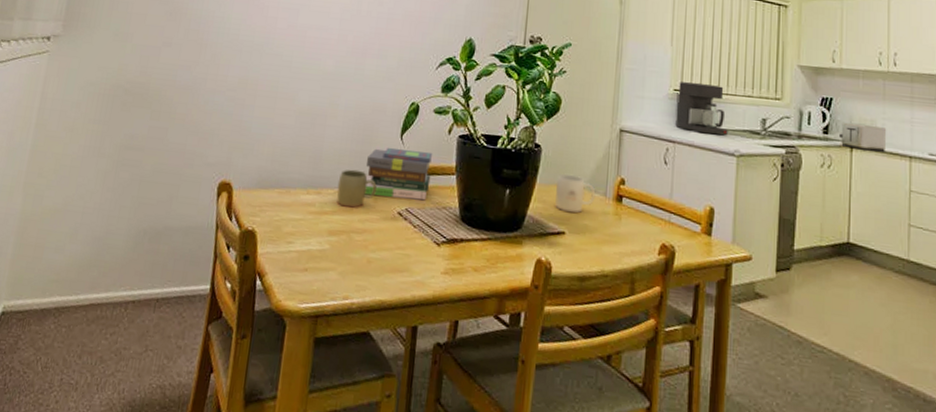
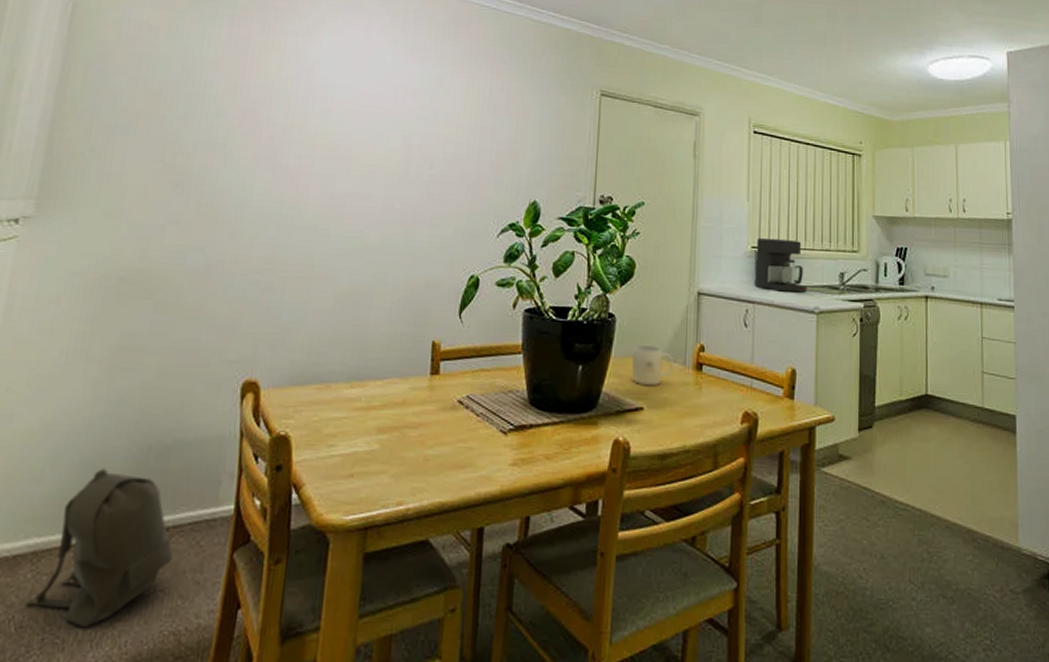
backpack: none [48,245,162,374] -> present [24,468,174,628]
mug: present [336,169,377,208] -> none [386,355,433,399]
books: present [365,147,433,201] -> none [419,327,497,385]
toaster: present [840,122,887,153] -> none [915,271,959,301]

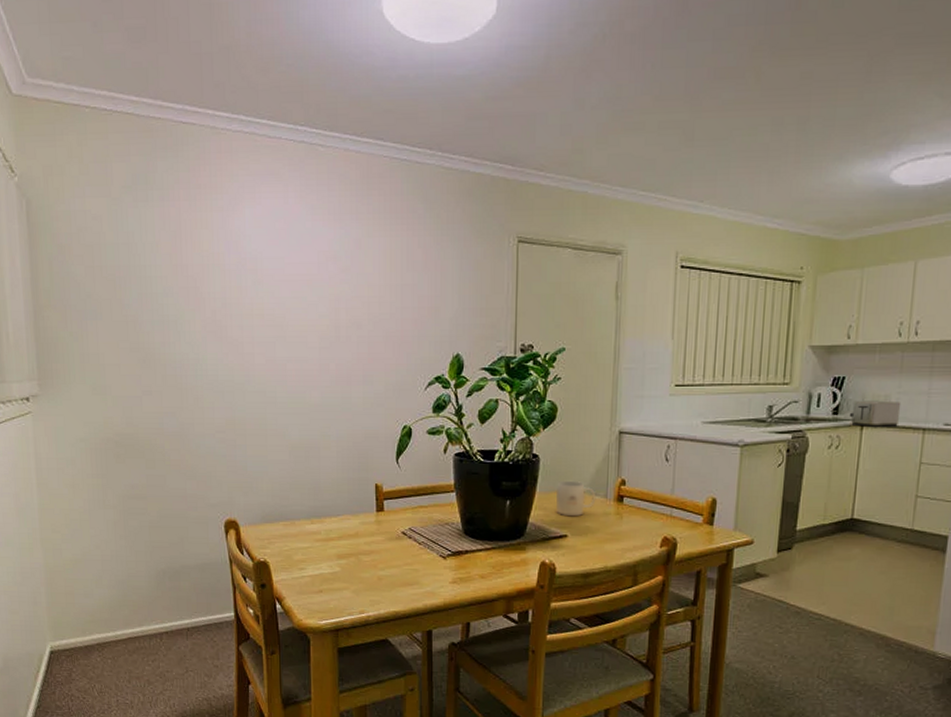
backpack: present [24,468,174,628] -> none [100,586,196,694]
coffee maker: present [756,238,807,293] -> none [678,375,732,427]
toaster: none [915,271,959,301] -> present [850,400,901,428]

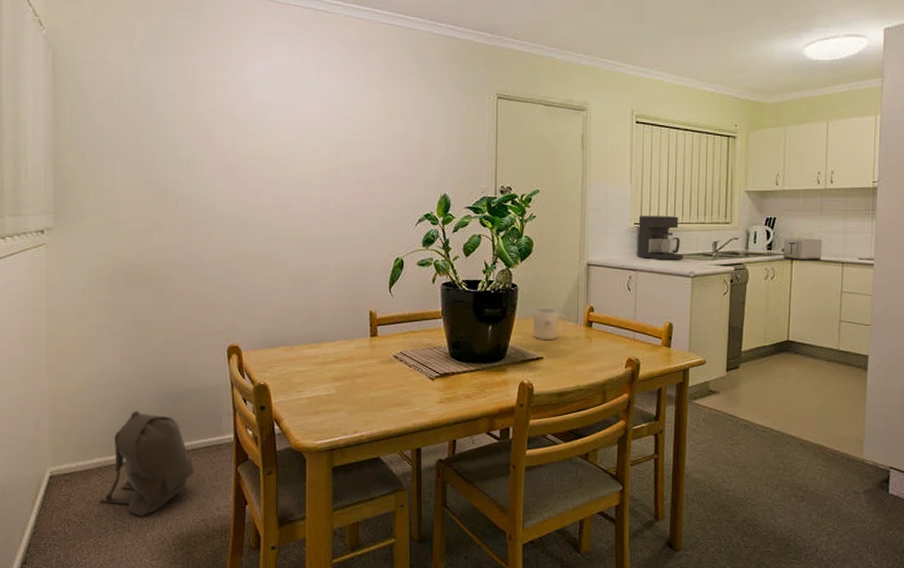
backpack: none [100,586,196,694] -> present [98,410,195,517]
coffee maker: none [678,375,732,427] -> present [638,215,683,260]

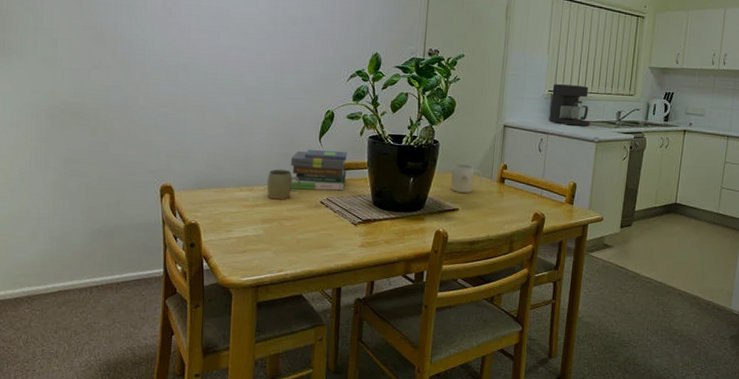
backpack: present [98,410,195,517] -> none [27,243,124,344]
mug: none [336,323,372,356] -> present [266,169,301,200]
books: none [360,300,420,344] -> present [290,149,348,191]
toaster: present [782,238,823,262] -> none [676,111,713,134]

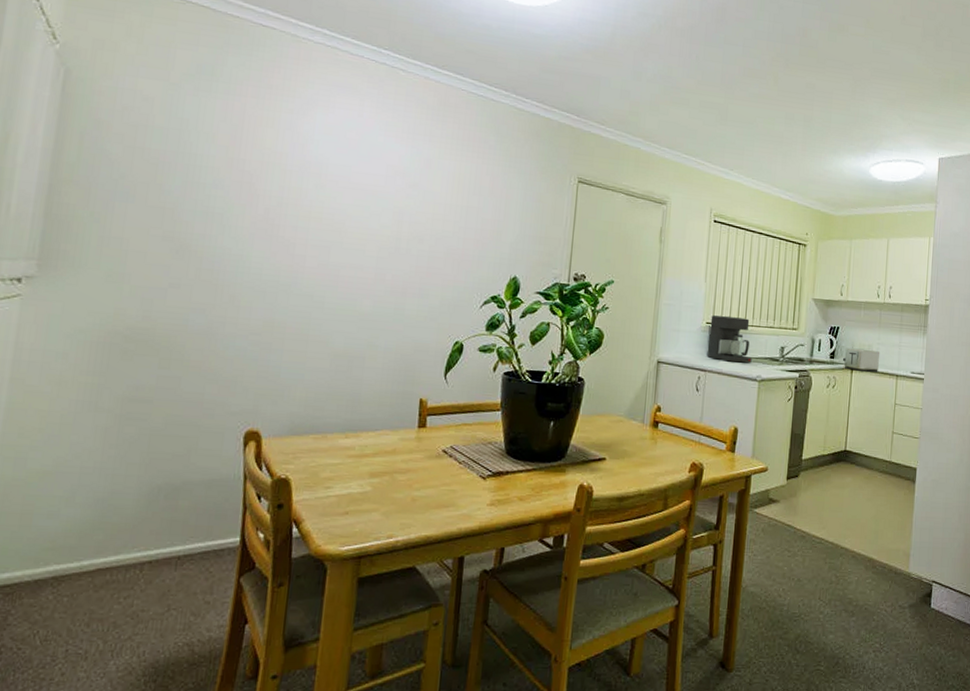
mug: present [266,169,301,200] -> none [377,410,420,449]
books: present [290,149,348,191] -> none [408,386,478,437]
mug: present [451,162,484,194] -> none [597,404,635,440]
toaster: none [676,111,713,134] -> present [843,347,880,373]

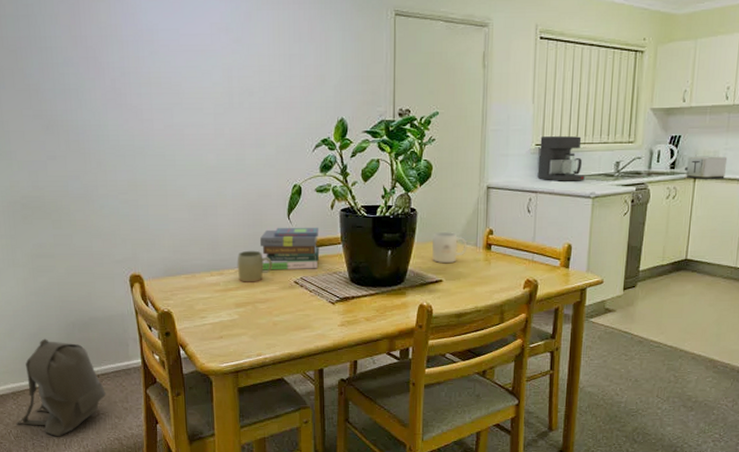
backpack: none [47,505,185,641] -> present [15,338,106,437]
mug: none [377,410,420,449] -> present [237,250,272,282]
books: none [408,386,478,437] -> present [259,227,320,270]
mug: none [597,404,635,440] -> present [432,231,468,264]

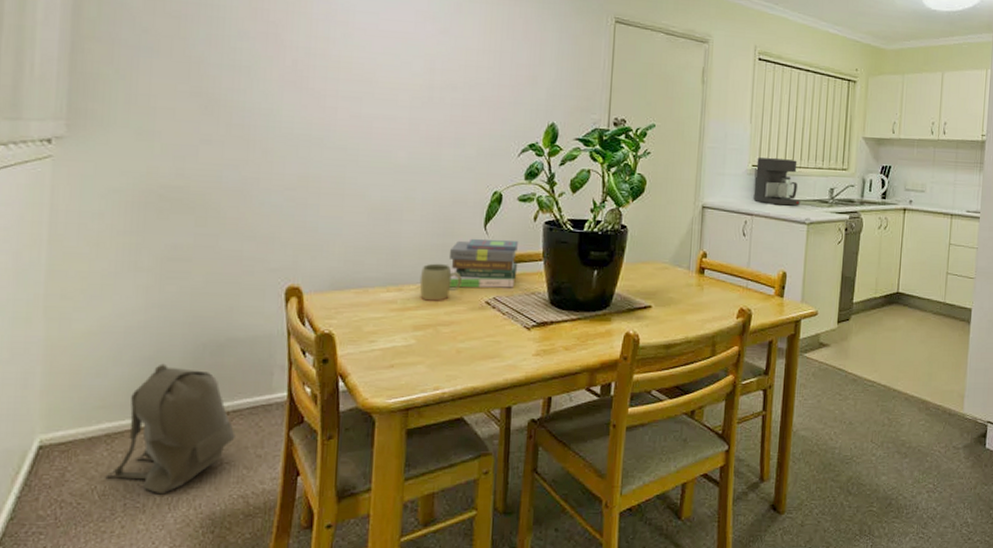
mug: present [432,231,468,264] -> none [642,251,680,288]
toaster: present [685,156,728,180] -> none [895,187,934,213]

